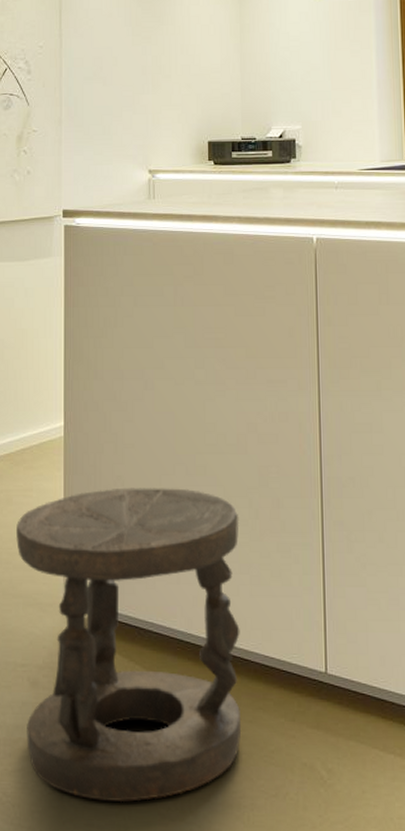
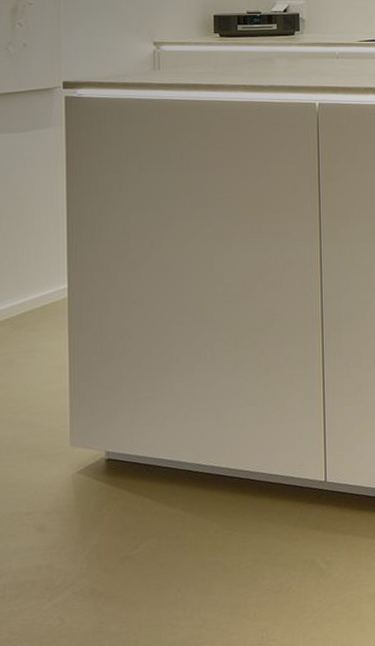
stool: present [16,487,241,803] -> none [19,336,247,623]

